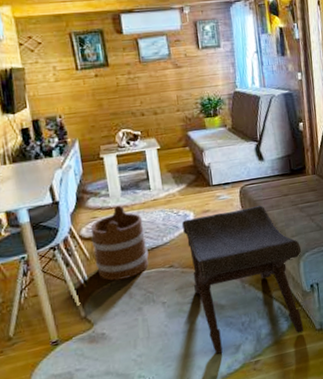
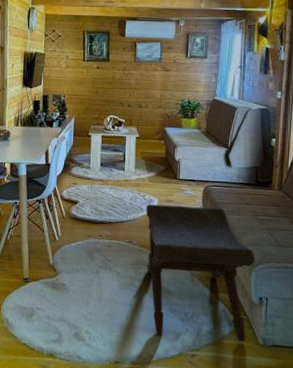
bucket: present [90,205,149,281] -> none [69,178,114,243]

